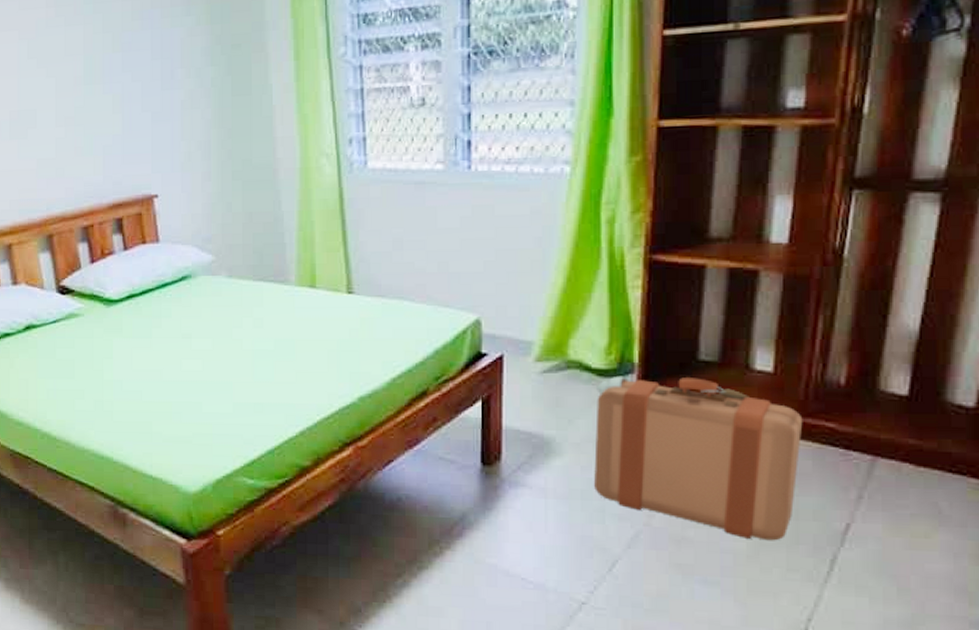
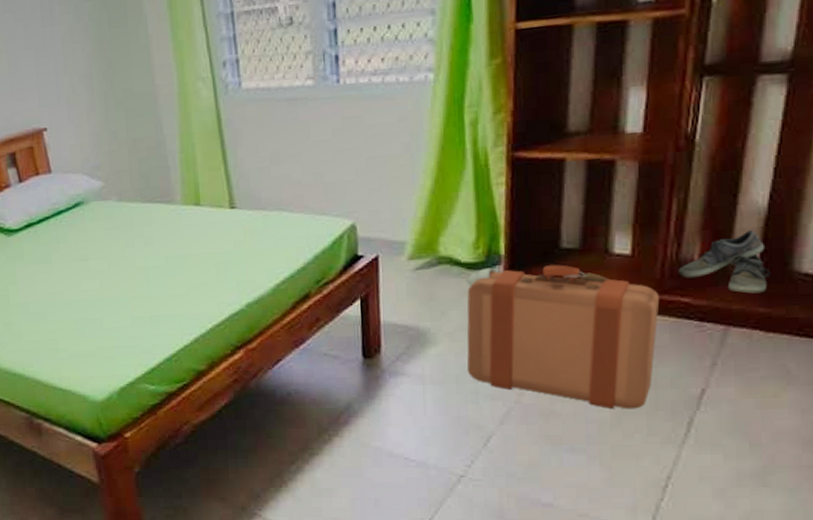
shoe: none [823,355,923,423] -> present [678,230,771,294]

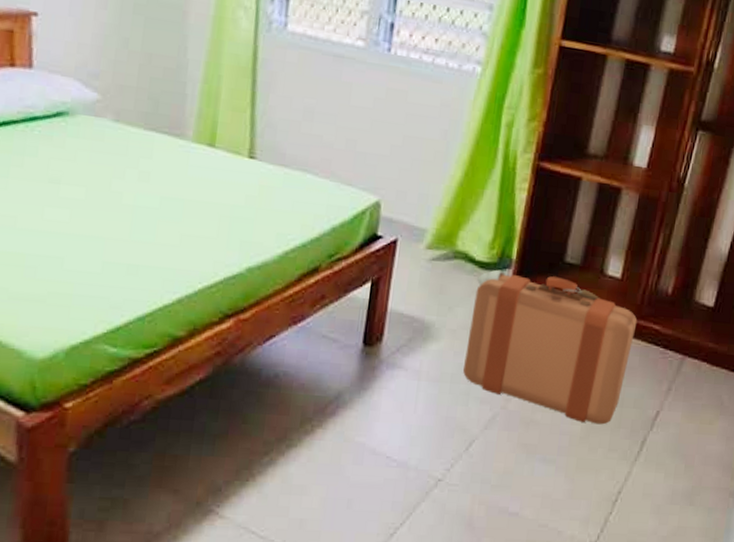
shoe: present [678,230,771,294] -> none [654,273,722,330]

